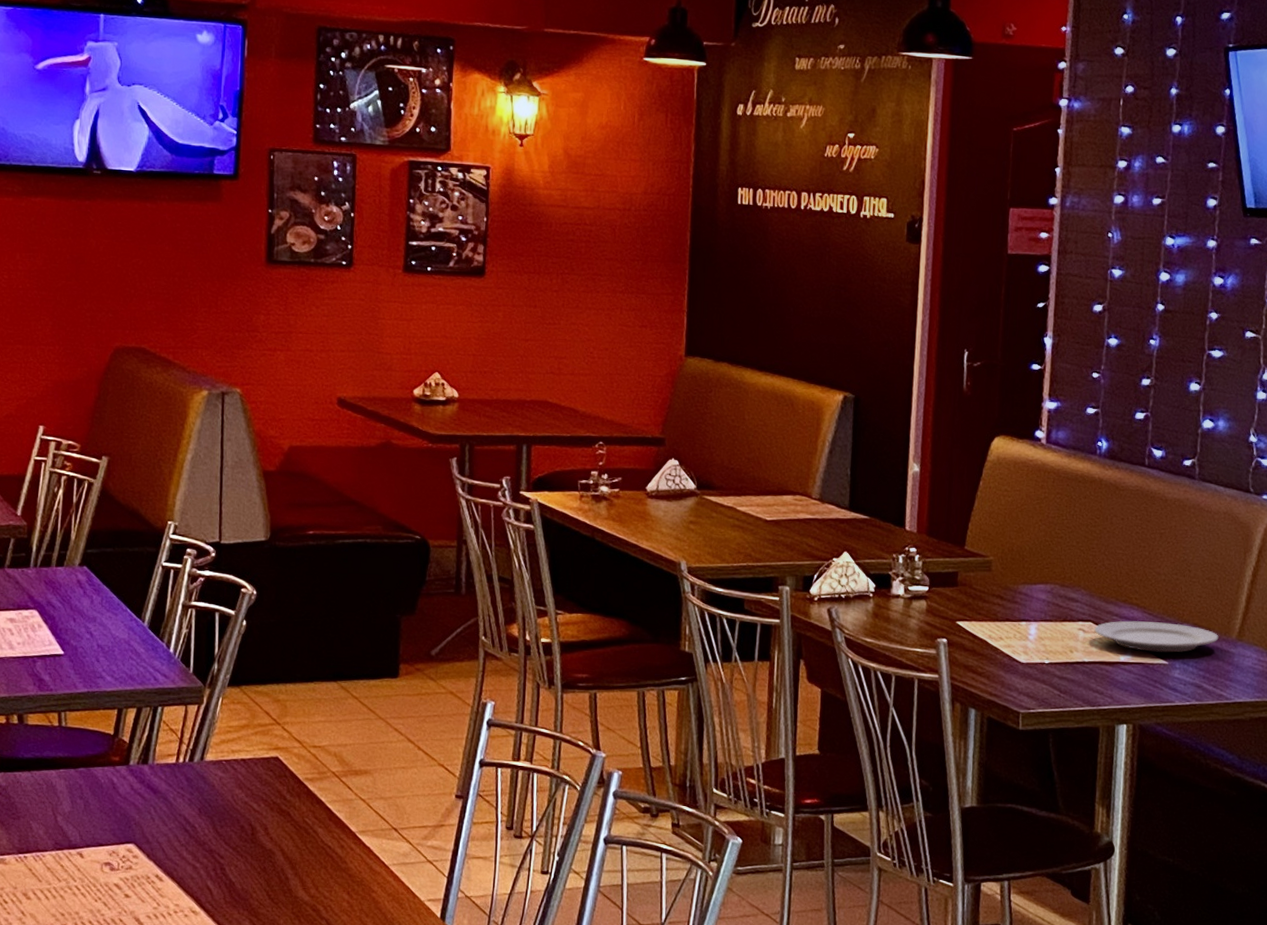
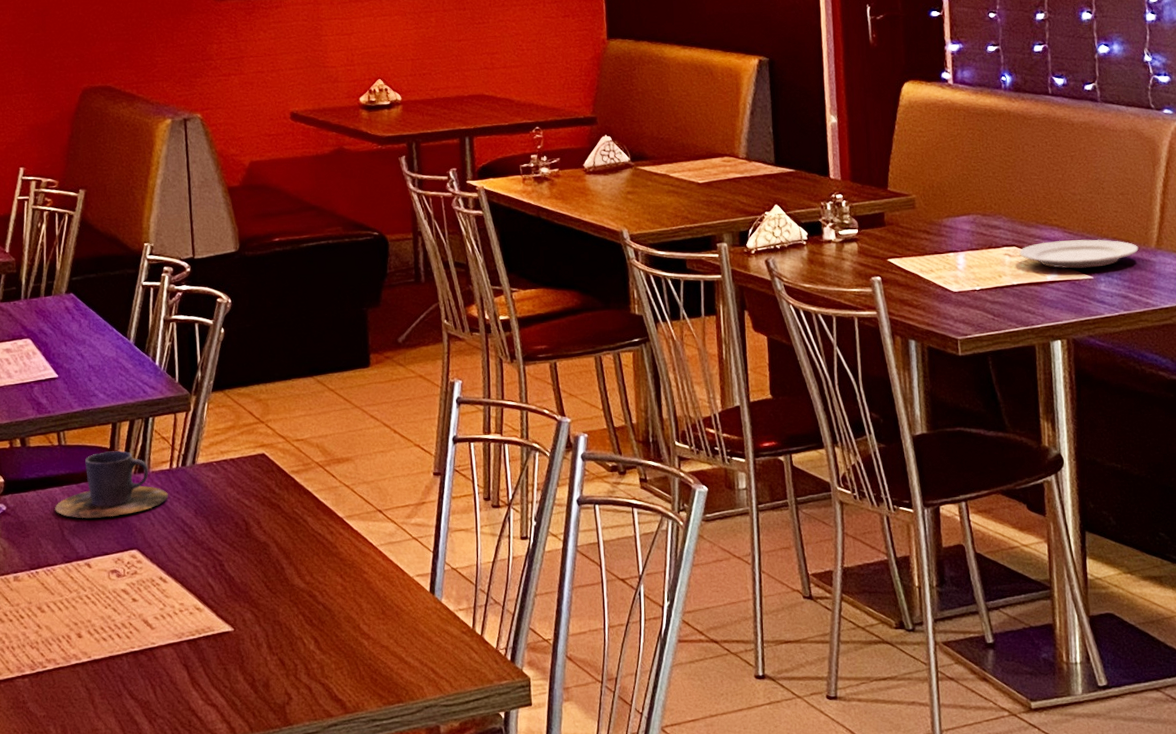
cup: none [50,738,172,807] -> present [55,451,168,519]

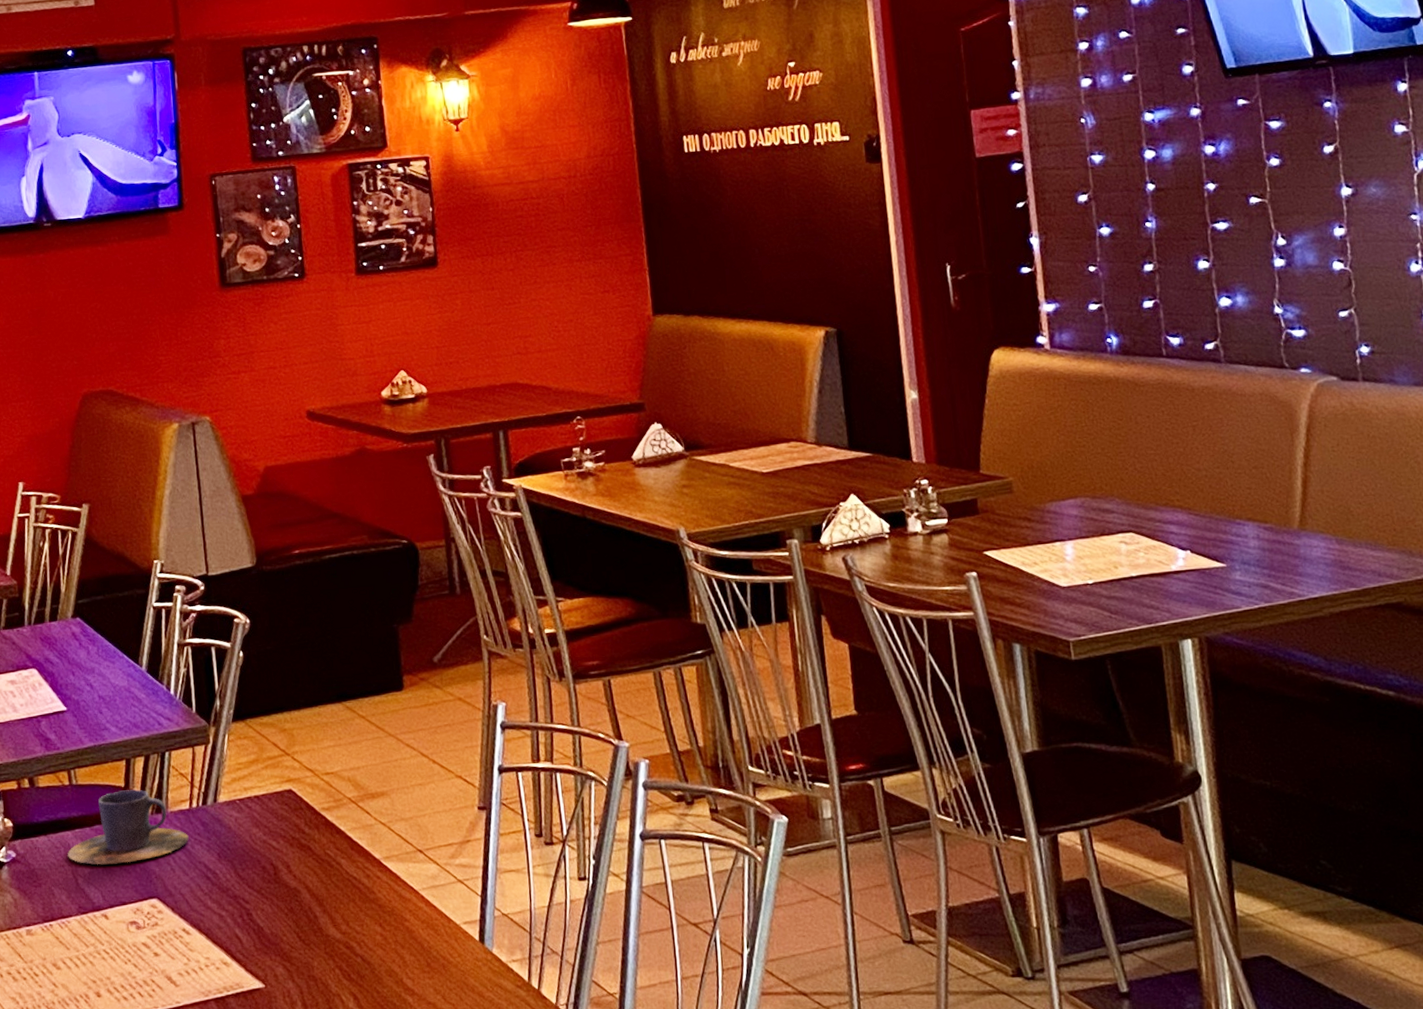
plate: present [1019,239,1139,269] -> none [1137,520,1279,556]

